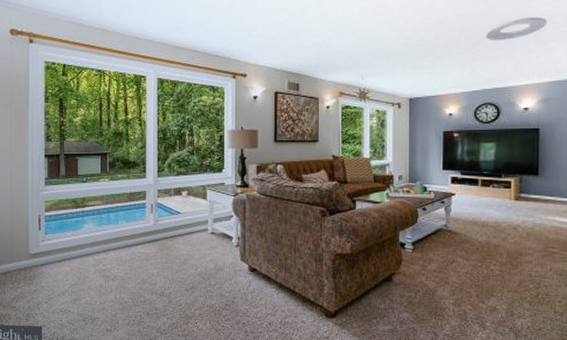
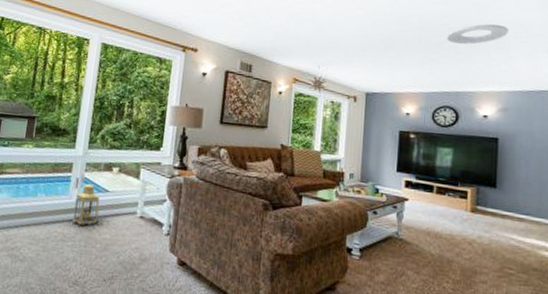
lantern: none [153,209,176,245] -> present [73,184,100,225]

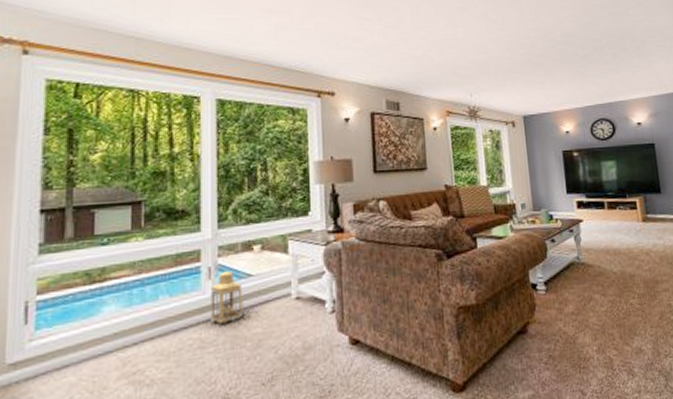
ceiling light: present [446,24,508,45] -> none [590,32,645,54]

